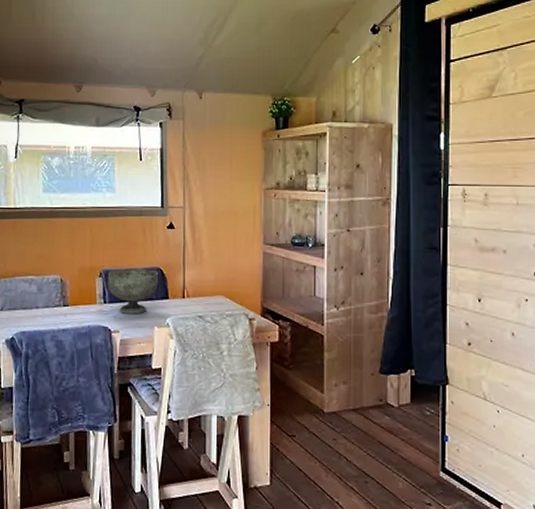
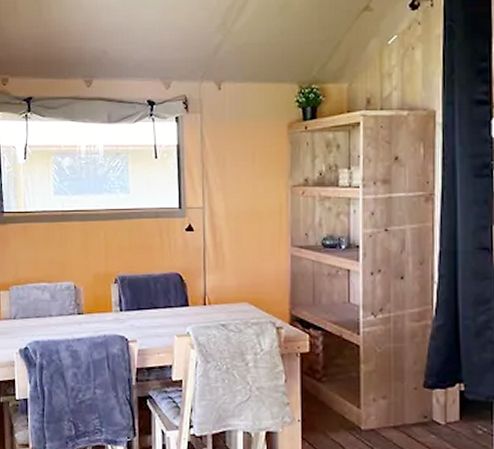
decorative bowl: present [107,269,159,314] -> none [123,274,178,323]

